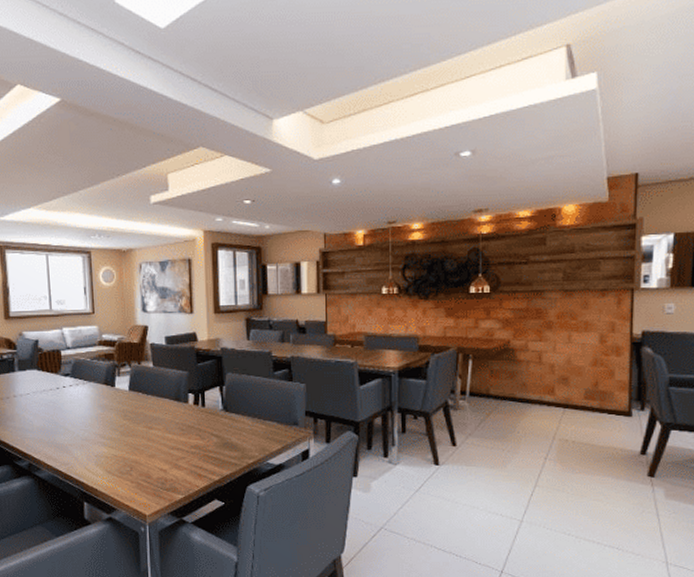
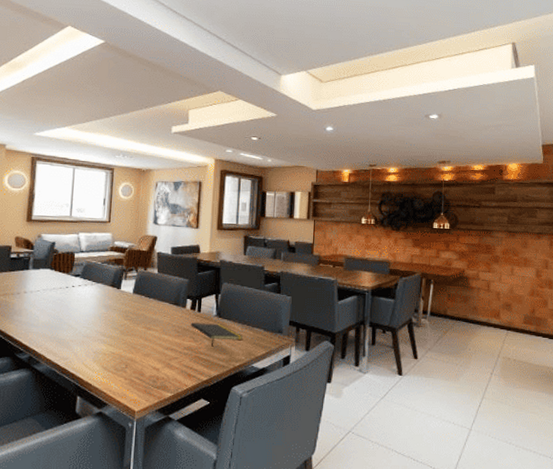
notepad: none [195,418,255,444] -> present [191,322,244,347]

